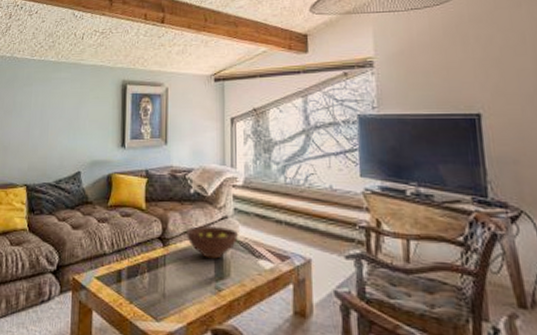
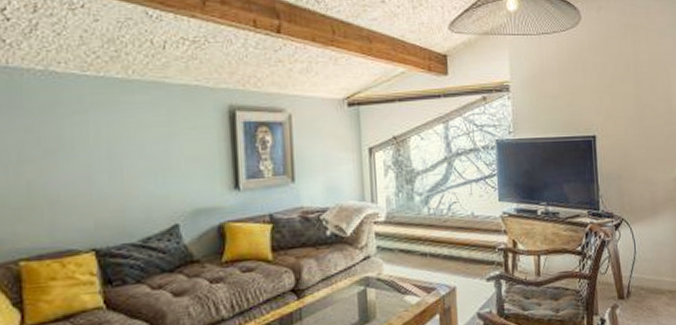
fruit bowl: present [187,226,238,259] -> none [325,268,382,304]

